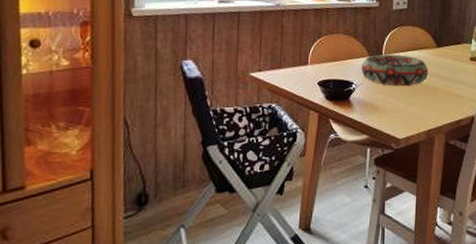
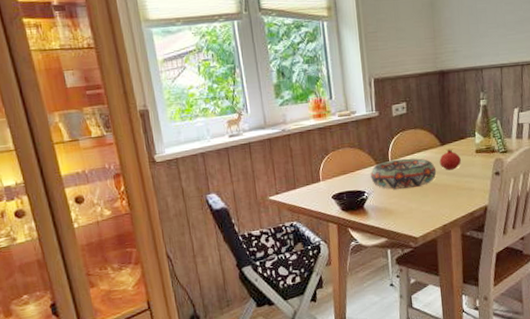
fruit: none [432,51,454,74] -> present [439,148,461,171]

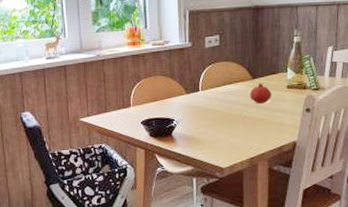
decorative bowl: present [371,158,437,190] -> none [180,89,246,120]

